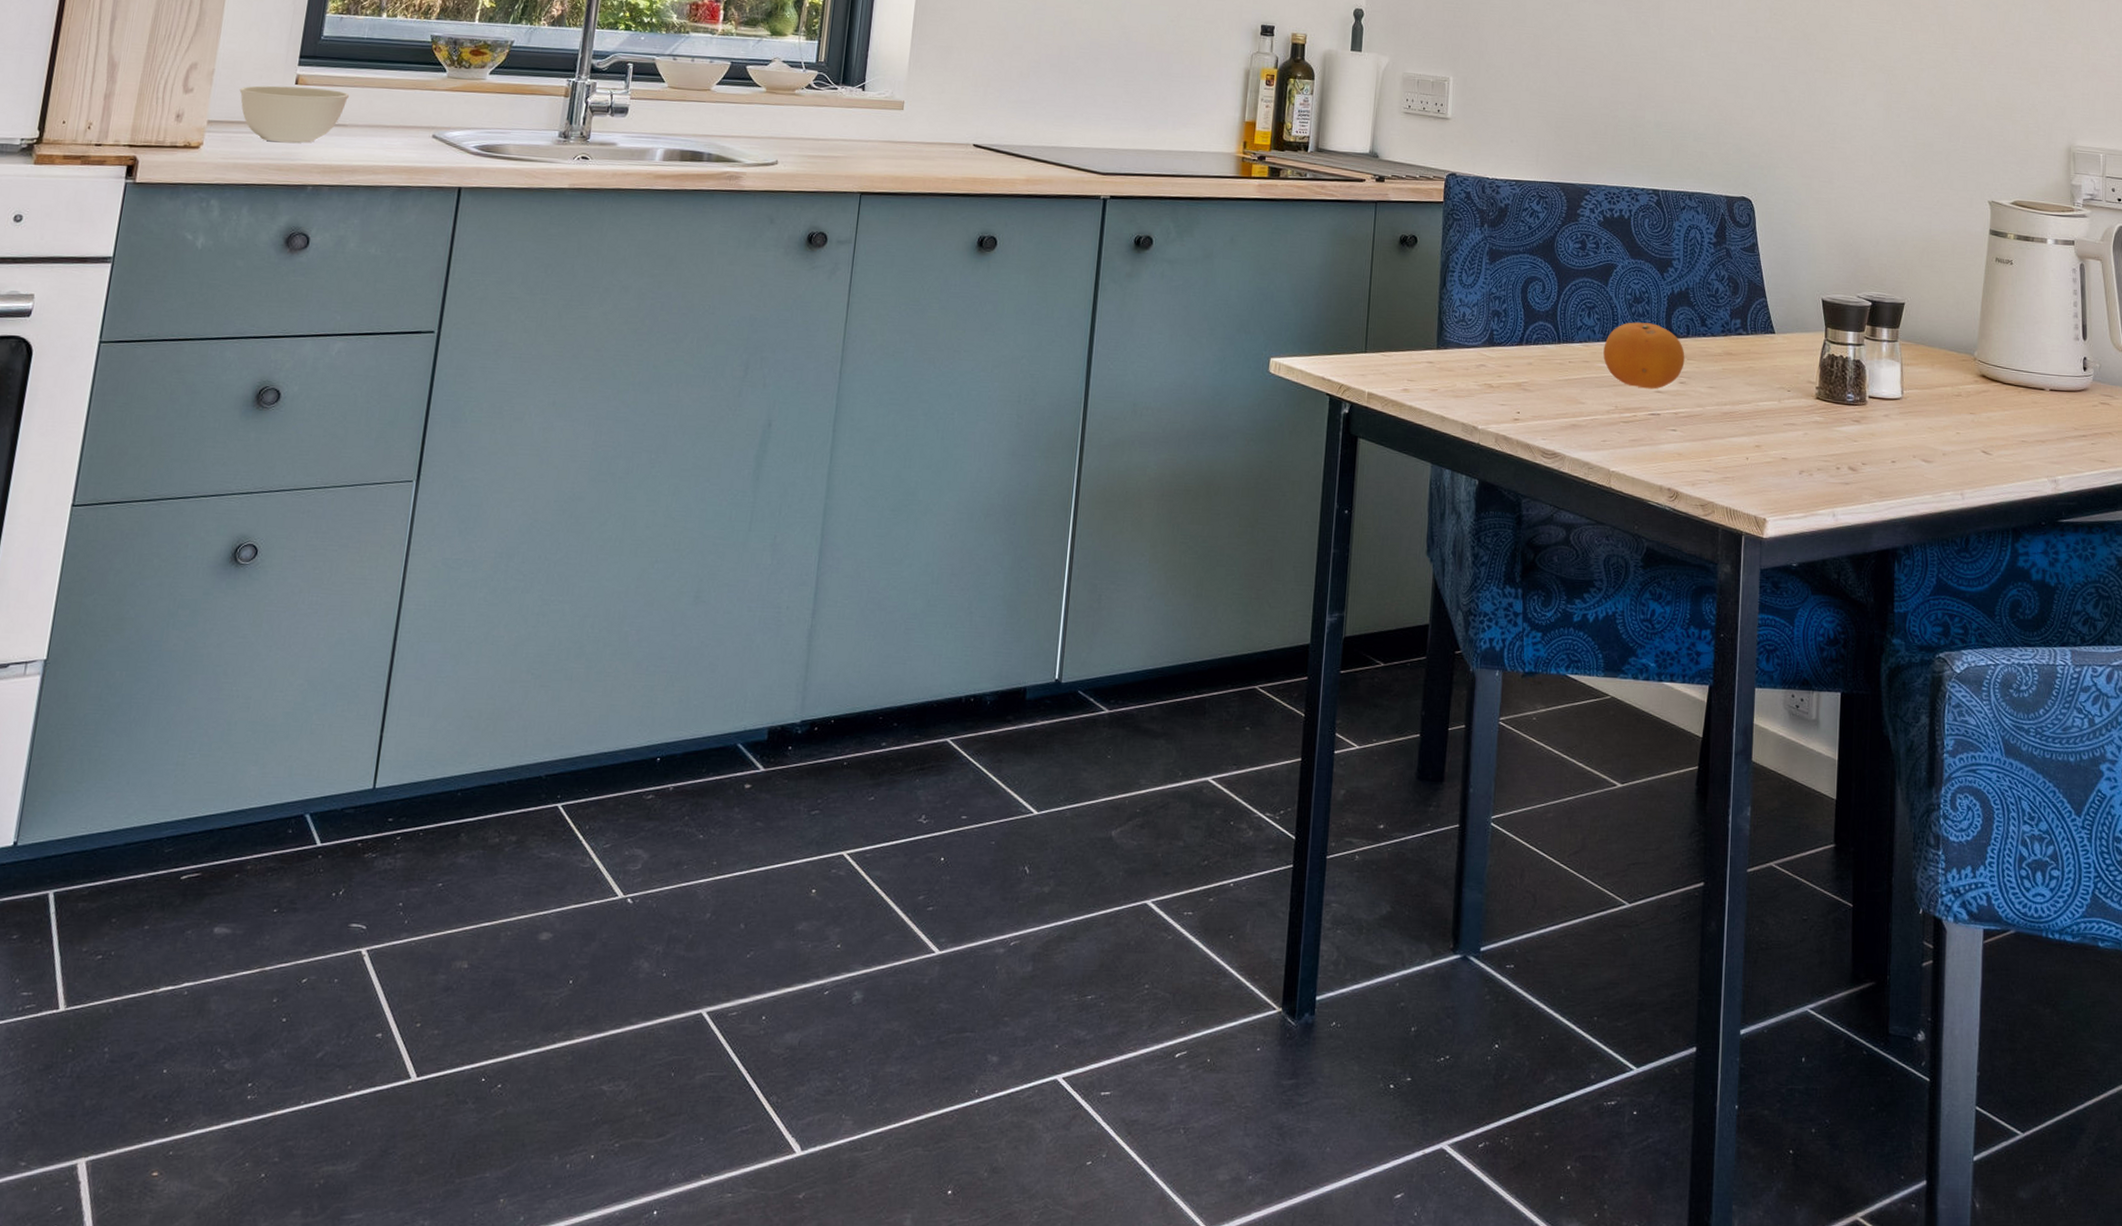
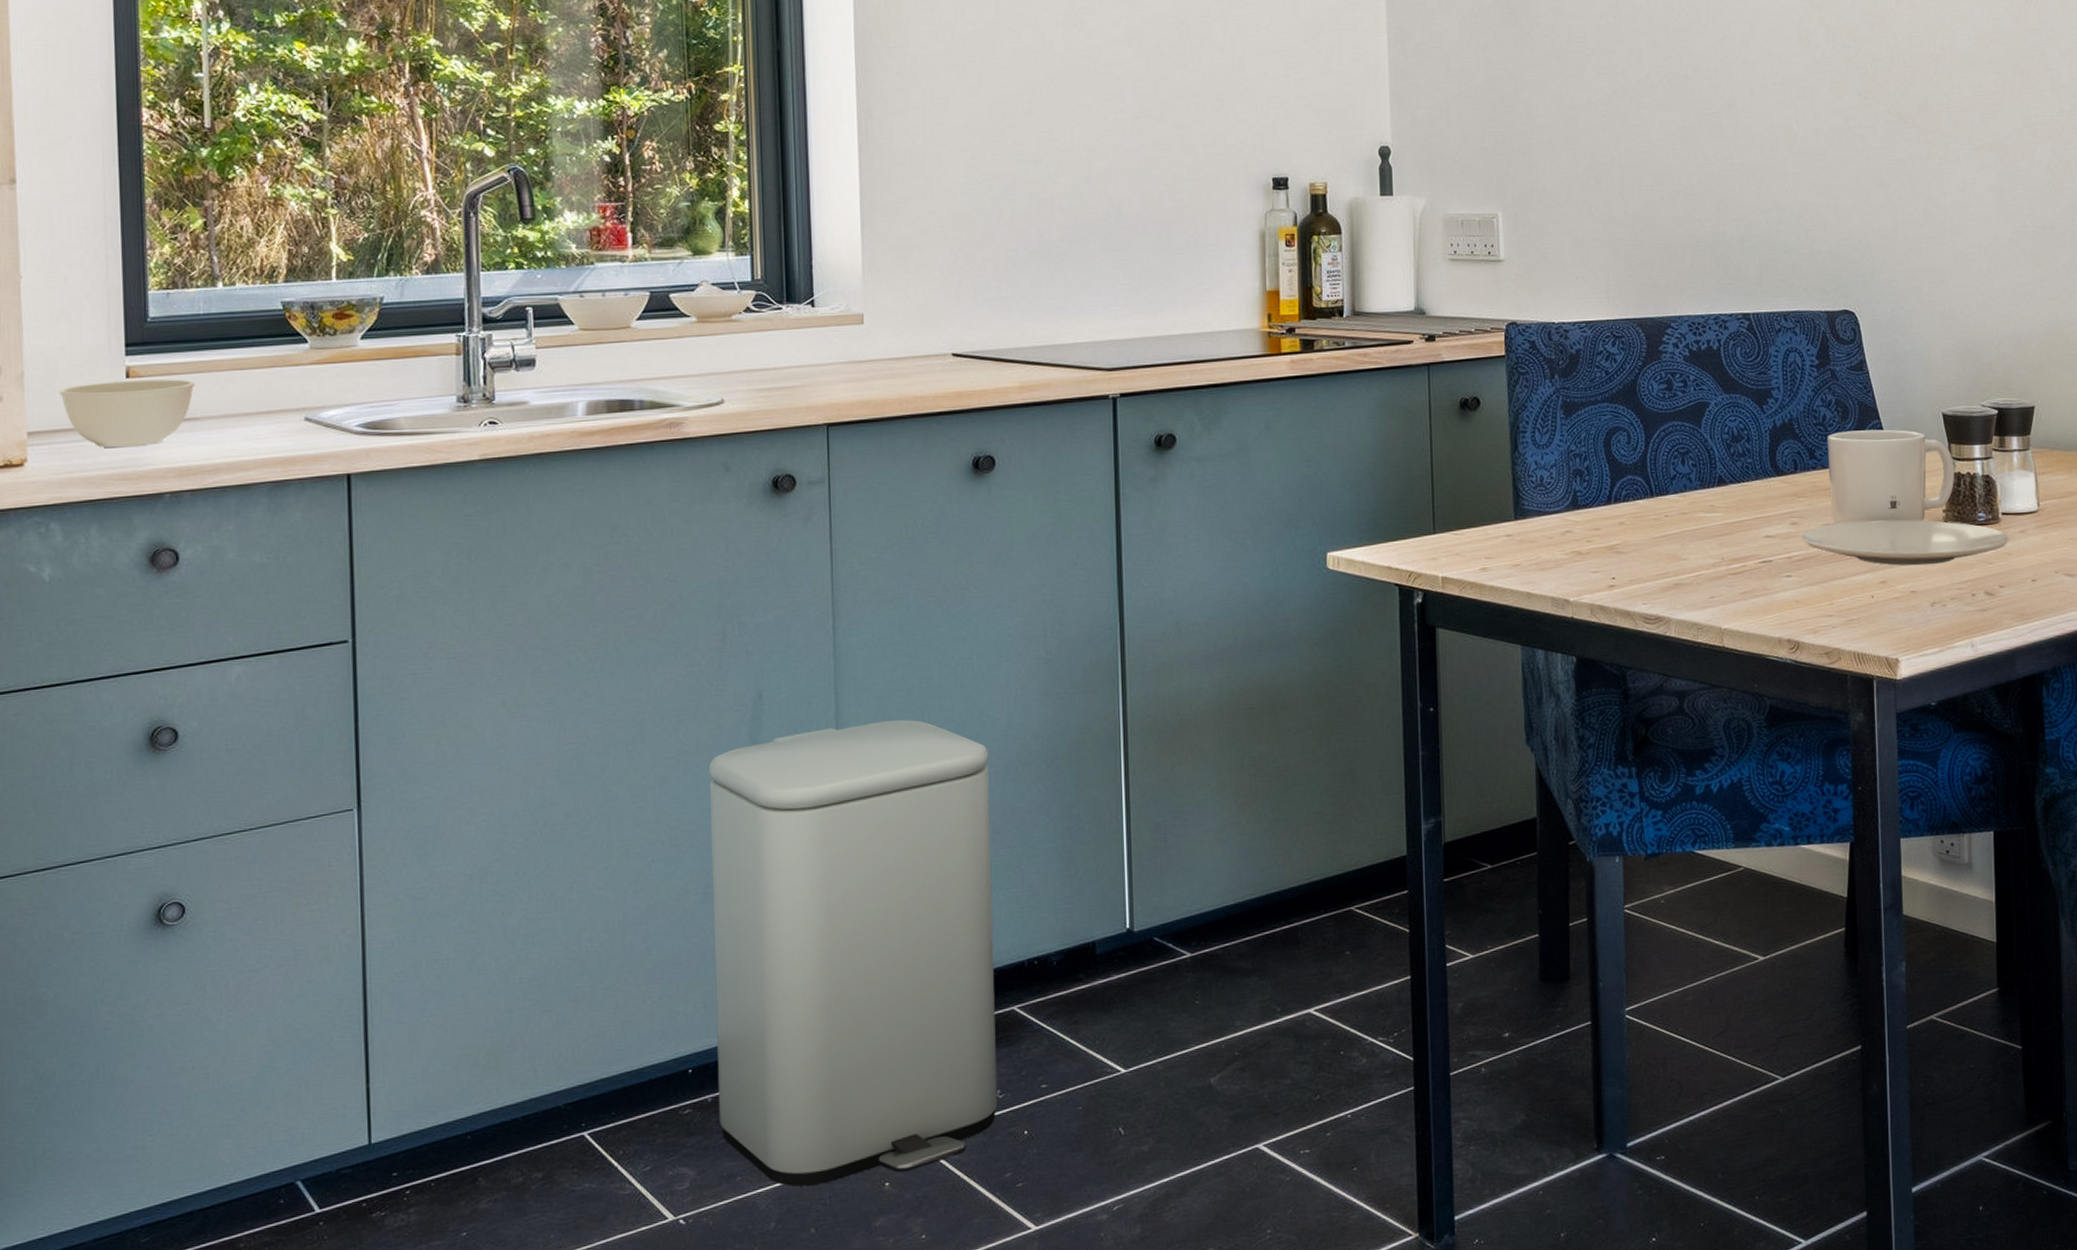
pedal bin: none [676,460,957,883] -> present [708,719,998,1187]
fruit: present [1603,322,1685,389] -> none [1702,462,1795,535]
plate: none [1689,387,1875,436] -> present [1802,519,2010,566]
mug: none [1716,304,1830,396] -> present [1826,429,1955,525]

